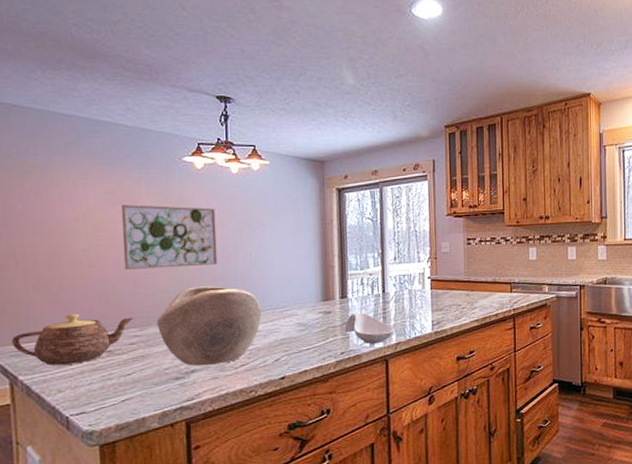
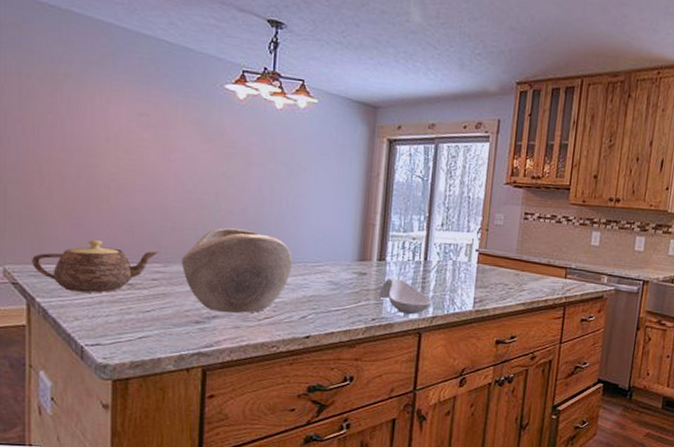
wall art: present [121,204,218,270] -> none [152,128,254,207]

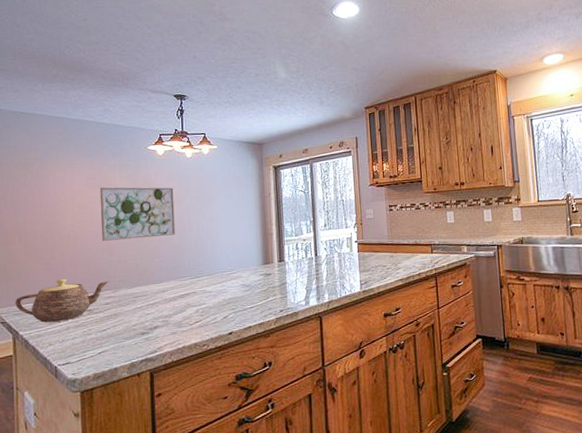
wall art: none [152,128,254,207] -> present [99,187,176,241]
decorative bowl: present [181,227,293,314] -> none [126,253,212,323]
spoon rest: present [378,278,432,314] -> none [282,274,327,302]

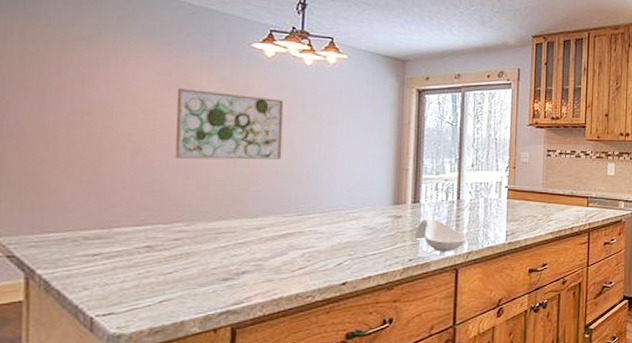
teapot: present [15,279,109,323] -> none [32,204,182,259]
spoon rest: none [282,274,327,302] -> present [414,218,467,251]

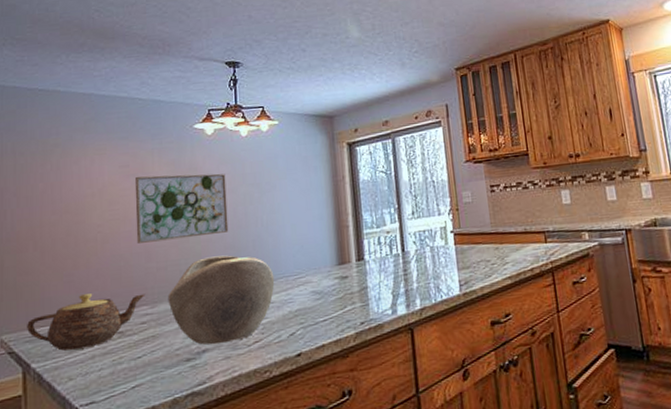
teapot: none [32,204,182,259] -> present [27,293,146,351]
decorative bowl: none [207,182,327,267] -> present [167,255,275,345]
spoon rest: present [414,218,467,251] -> none [363,275,418,311]

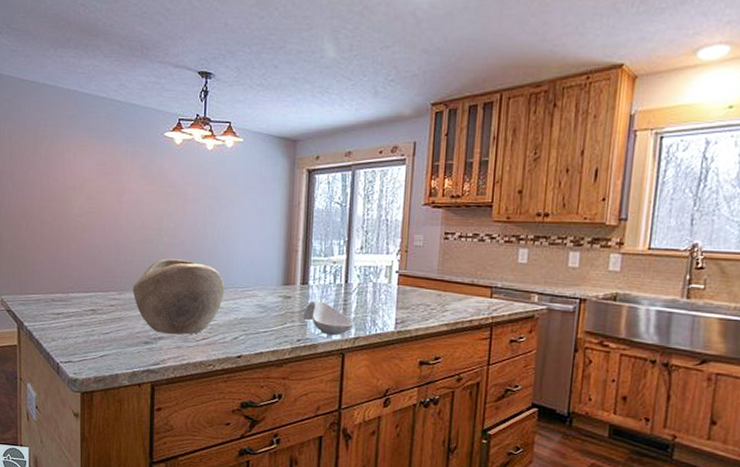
teapot: present [27,293,146,351] -> none [21,273,115,318]
wall art: present [134,173,229,244] -> none [109,175,190,239]
spoon rest: none [363,275,418,311] -> present [302,300,354,335]

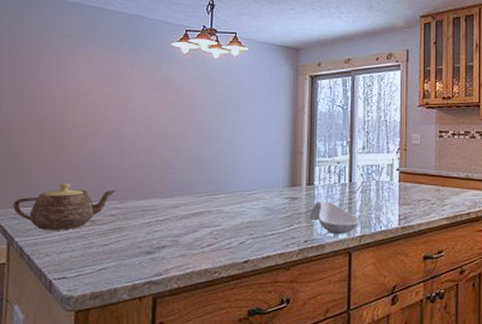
teapot: none [21,273,115,318] -> present [13,184,116,230]
decorative bowl: present [132,258,225,335] -> none [135,165,231,243]

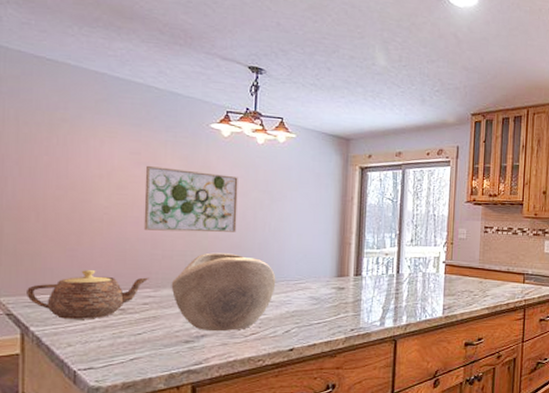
wall art: none [112,84,196,145] -> present [143,165,238,233]
decorative bowl: none [135,165,231,243] -> present [171,252,276,332]
spoon rest: present [309,201,359,234] -> none [356,291,406,323]

